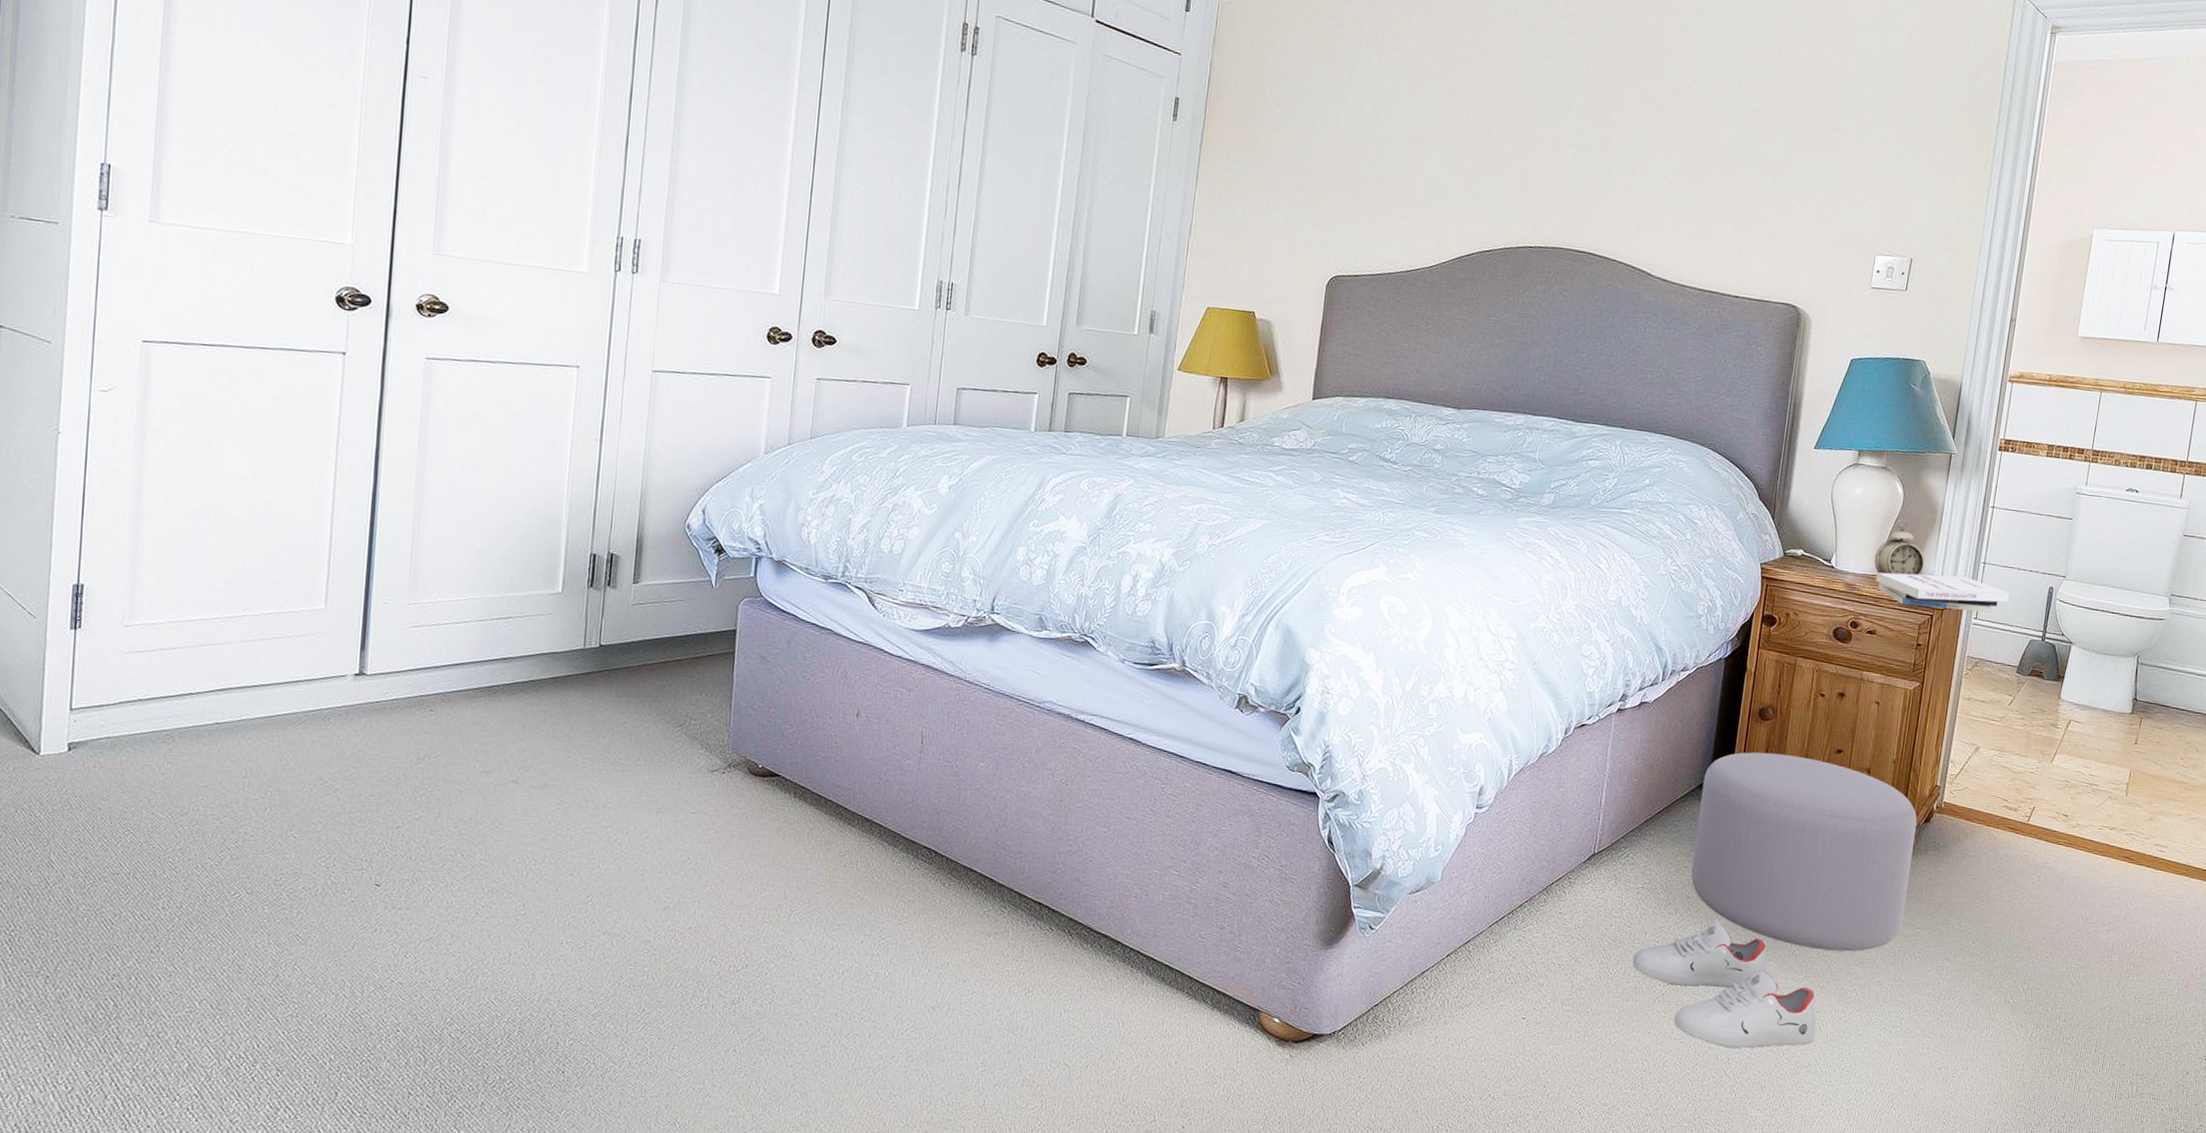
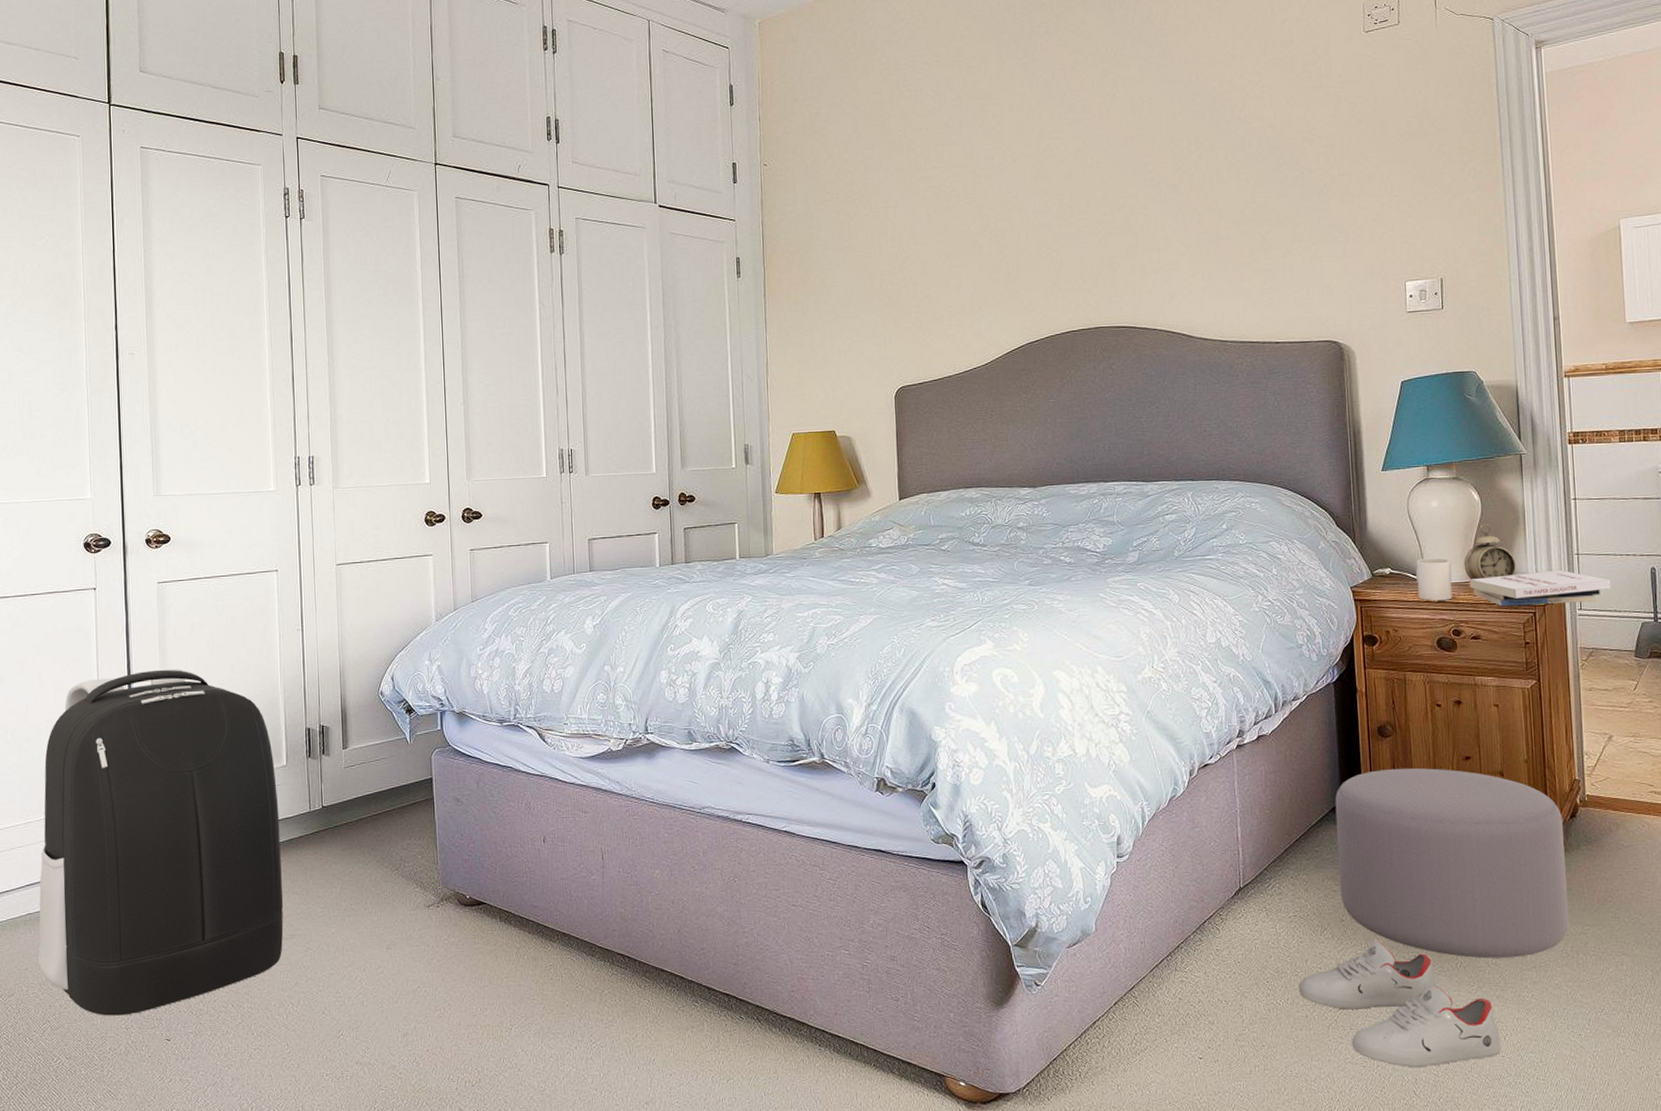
backpack: none [222,460,547,853] -> present [38,669,284,1016]
cup: none [1824,544,1863,591] -> present [1415,557,1453,601]

